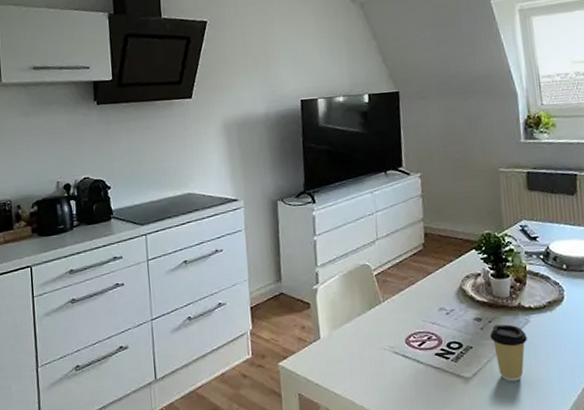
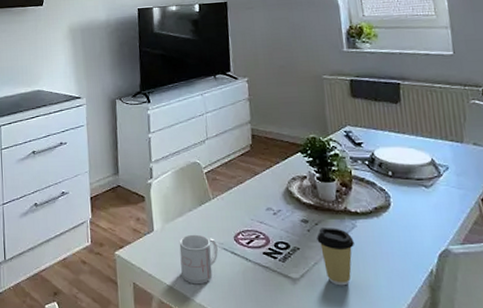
mug: none [347,339,389,391] -> present [179,234,218,285]

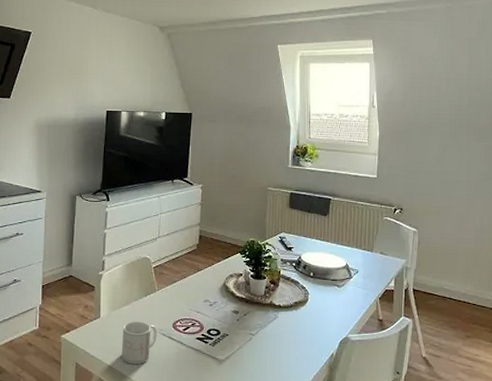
coffee cup: present [317,228,354,286] -> none [244,318,274,366]

